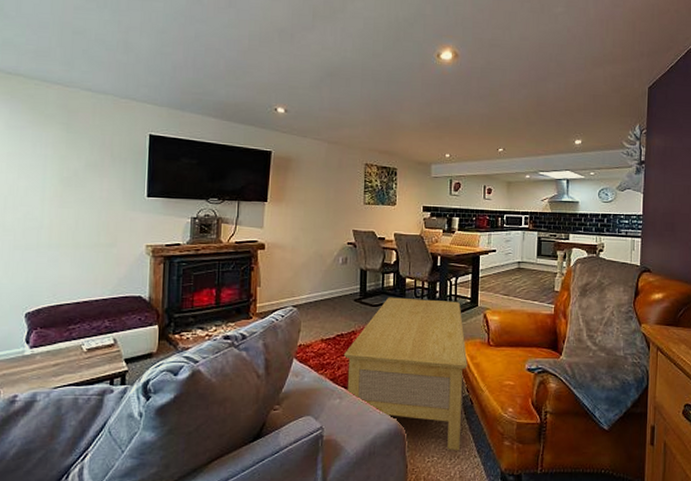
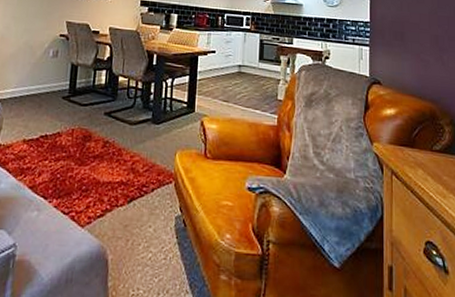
coffee table: present [343,297,468,451] -> none [45,96,182,284]

